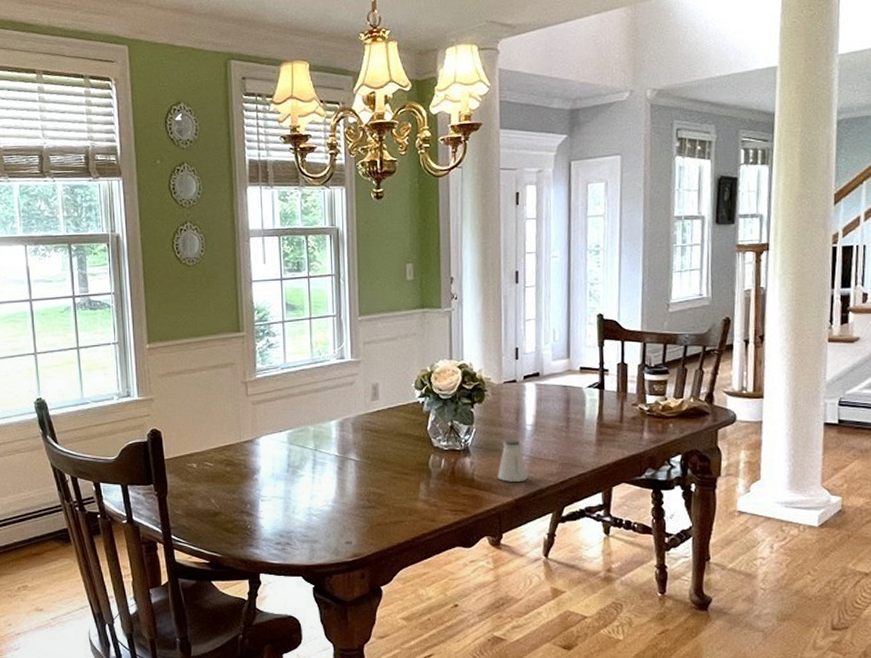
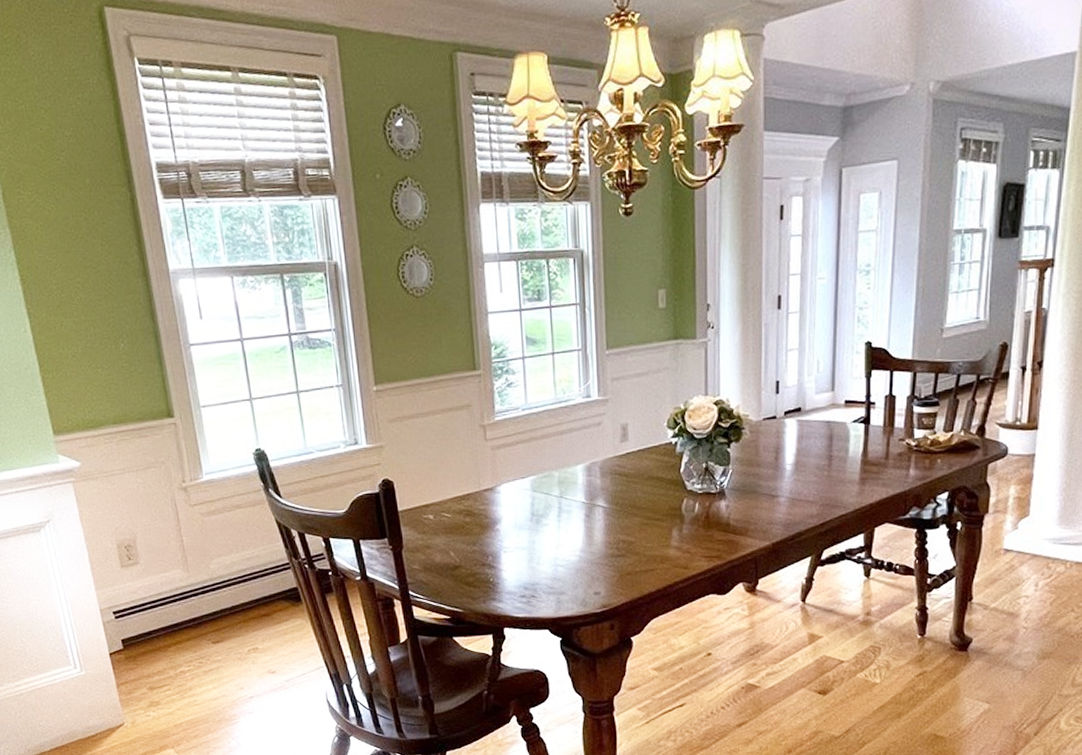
saltshaker: present [498,439,527,482] -> none [755,479,786,525]

